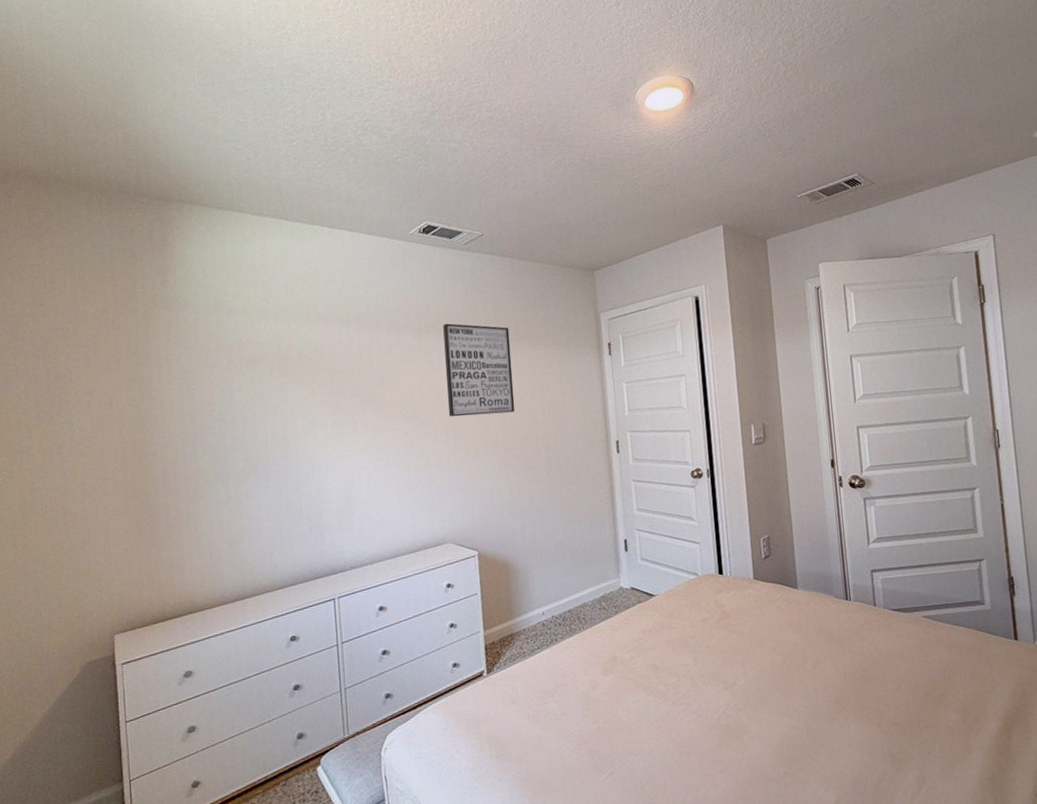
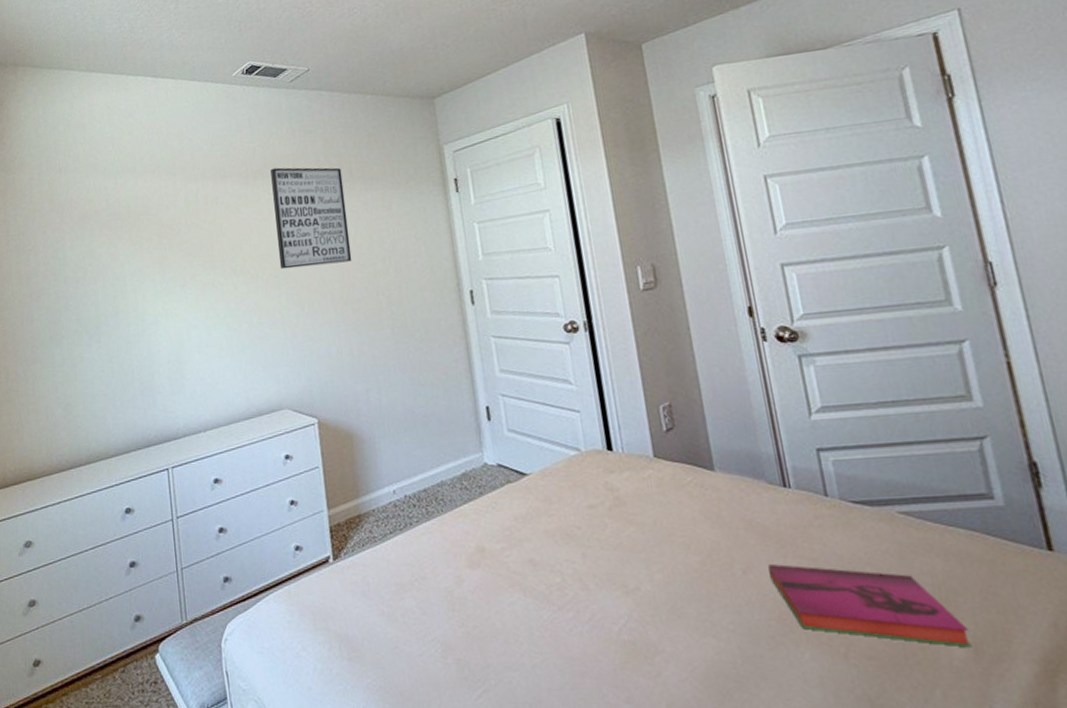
hardback book: none [831,659,962,713] -> present [768,564,972,648]

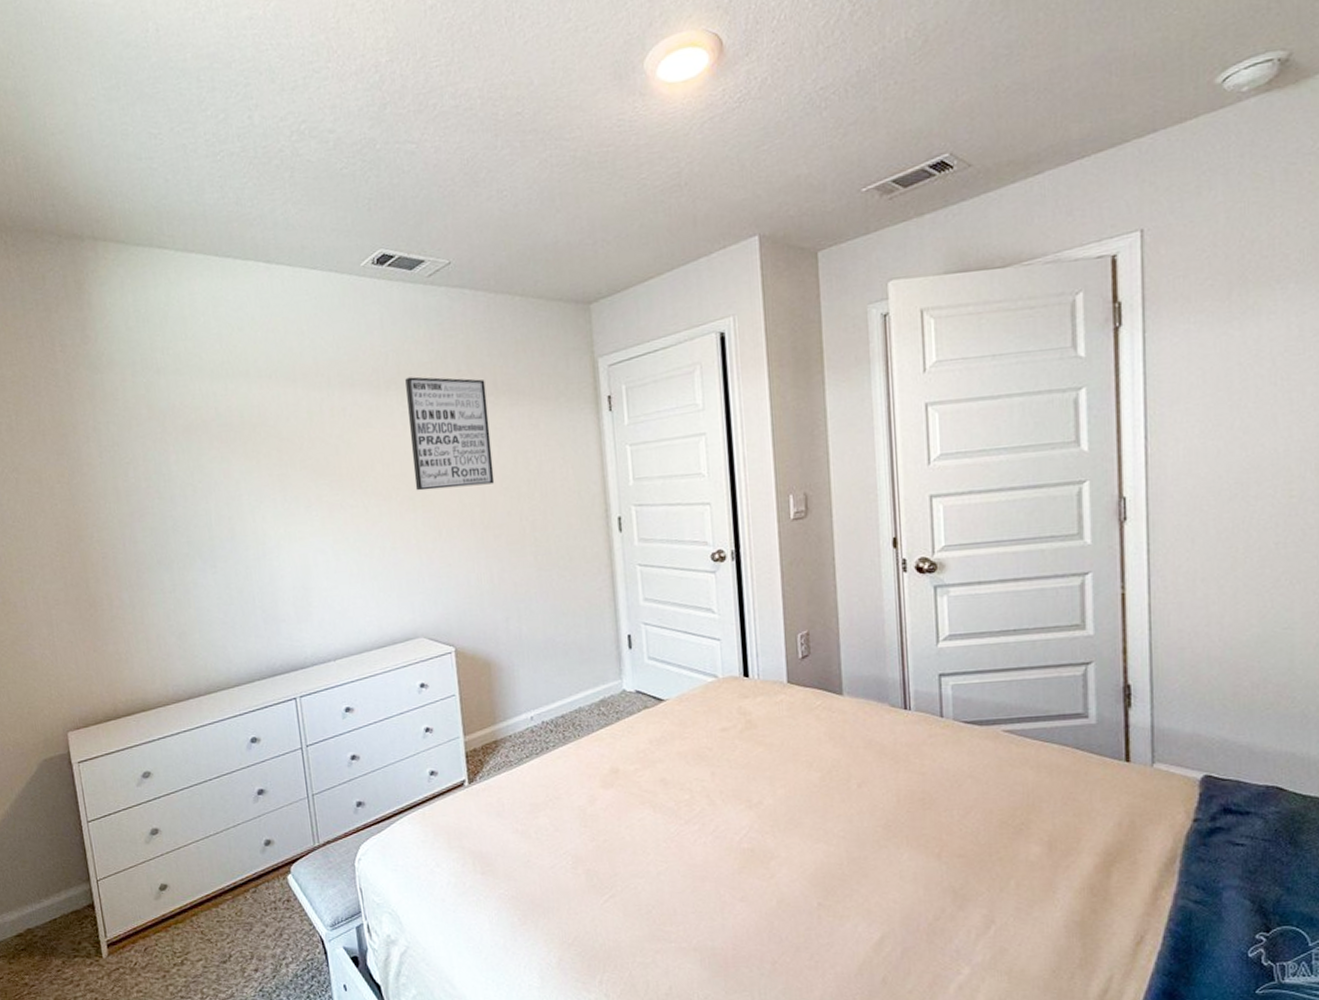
hardback book: present [768,564,972,648] -> none [881,778,1047,845]

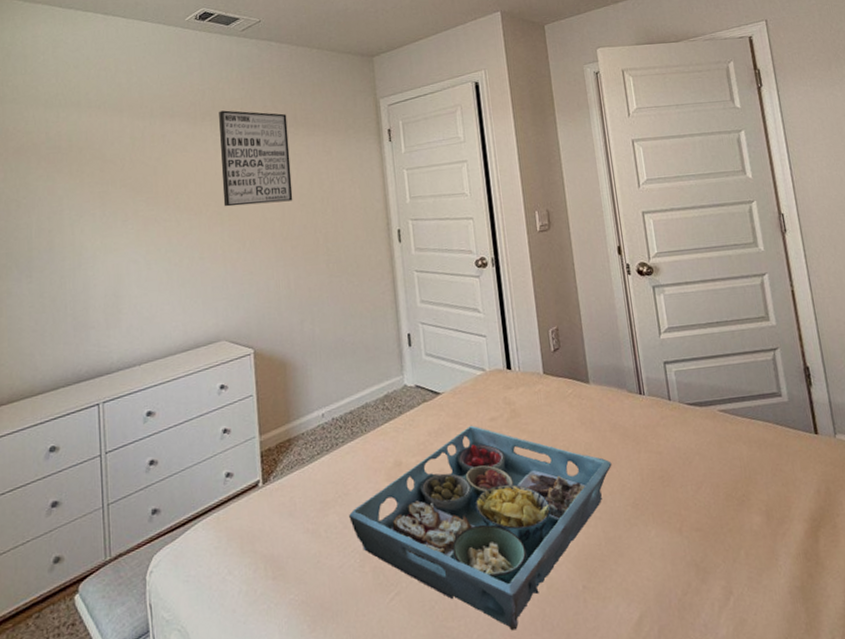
serving tray: none [561,735,863,940] -> present [349,425,612,631]

